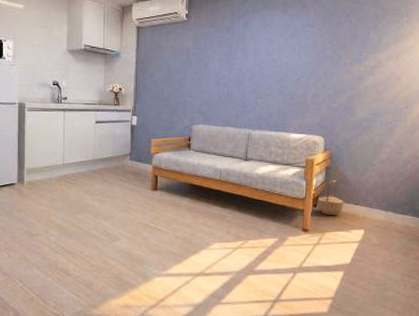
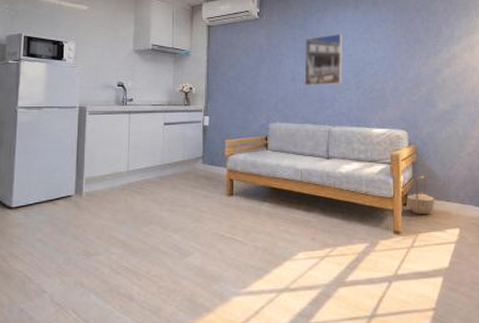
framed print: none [227,37,269,90] -> present [303,33,343,86]

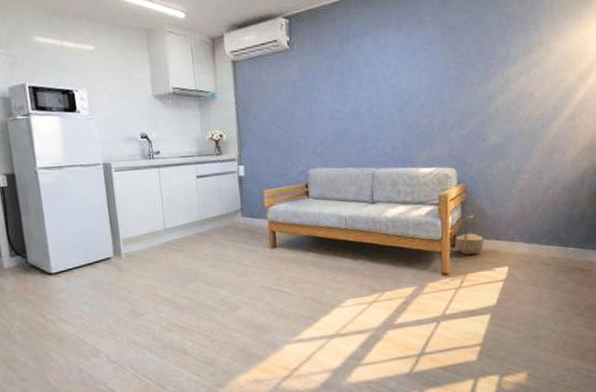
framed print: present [303,33,343,86] -> none [342,61,386,125]

